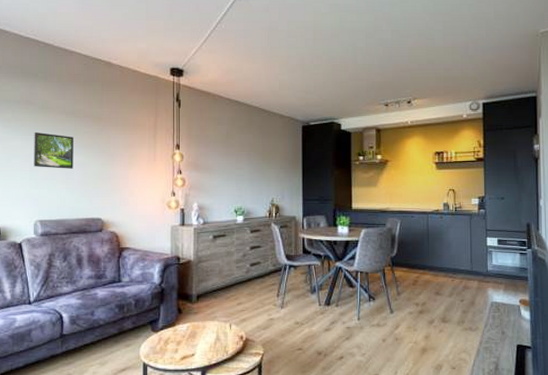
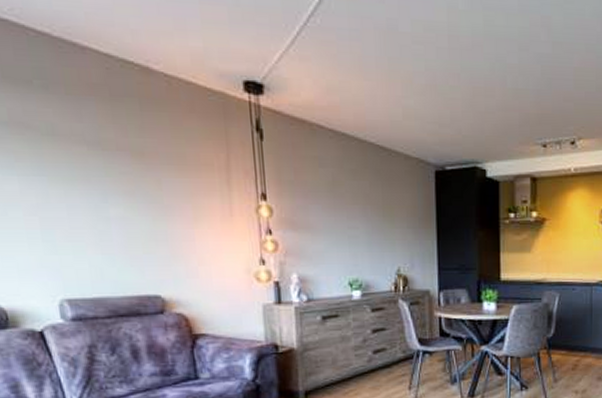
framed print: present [34,131,73,169] -> none [39,170,110,226]

